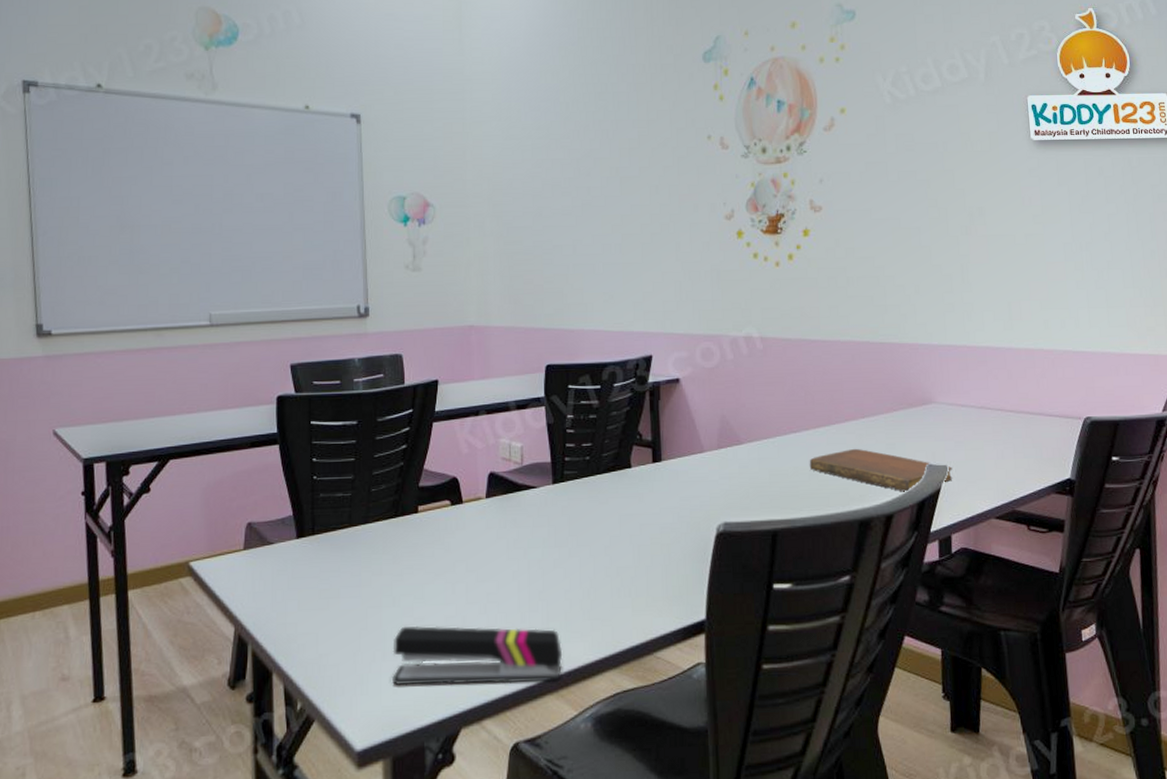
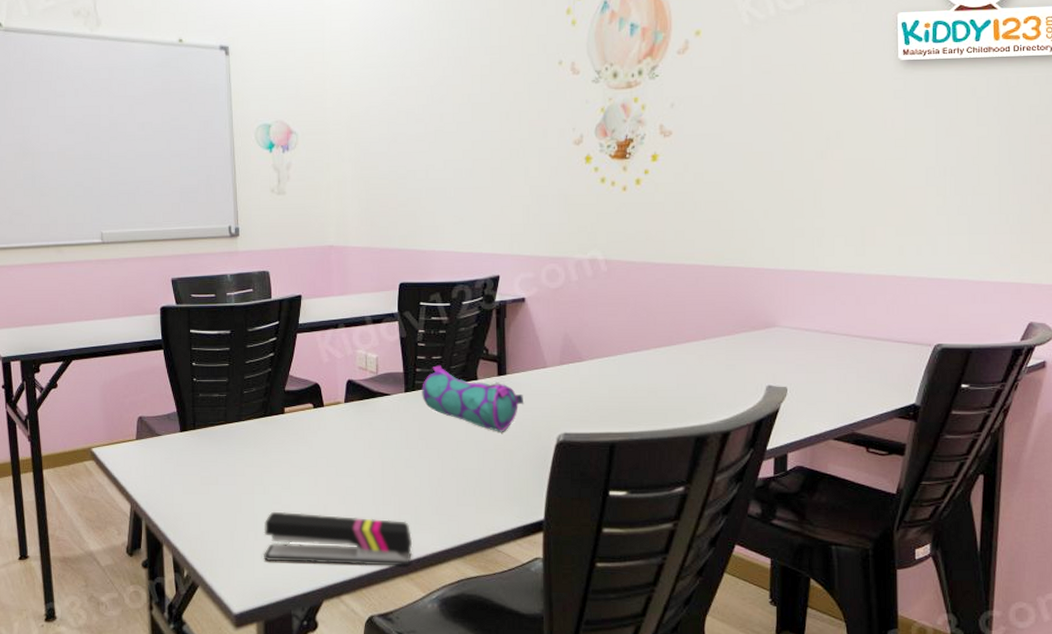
pencil case: none [571,453,682,524] -> present [422,365,524,432]
notebook: present [809,448,952,493] -> none [648,368,792,412]

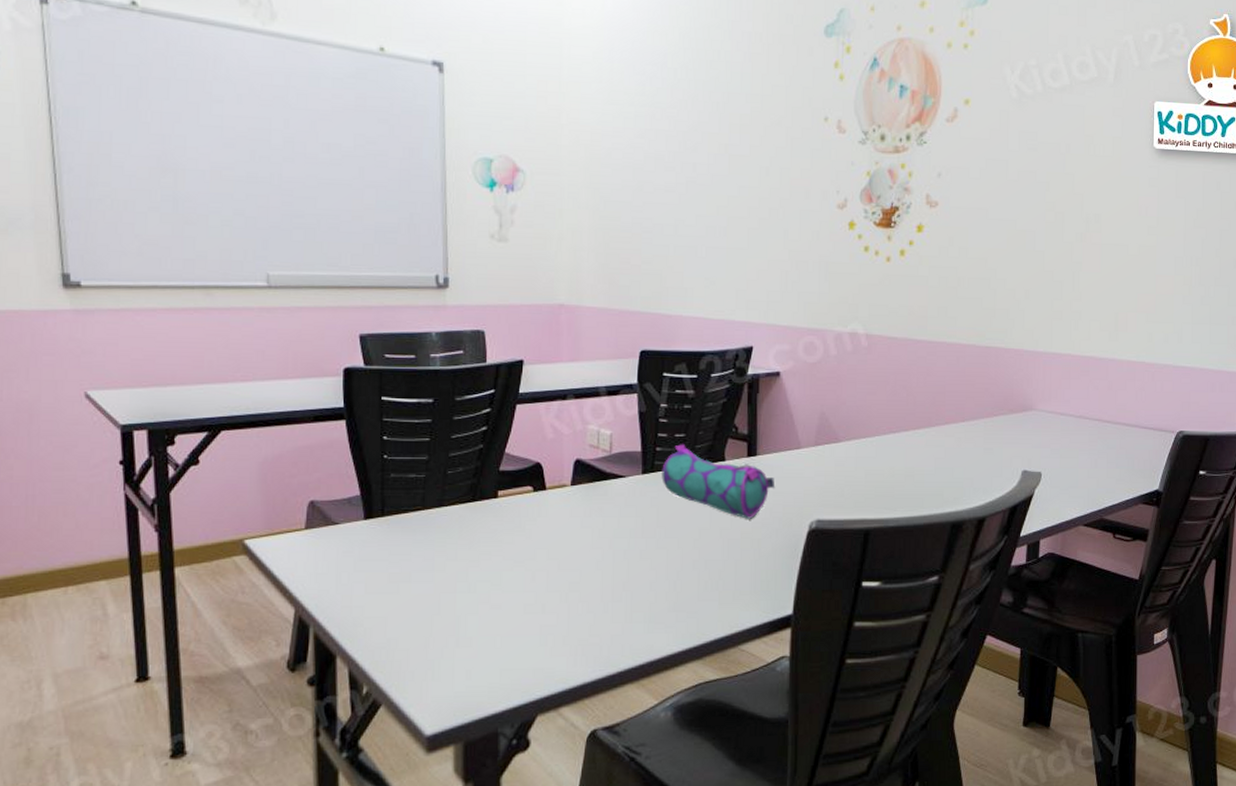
stapler: present [263,511,413,566] -> none [464,612,646,672]

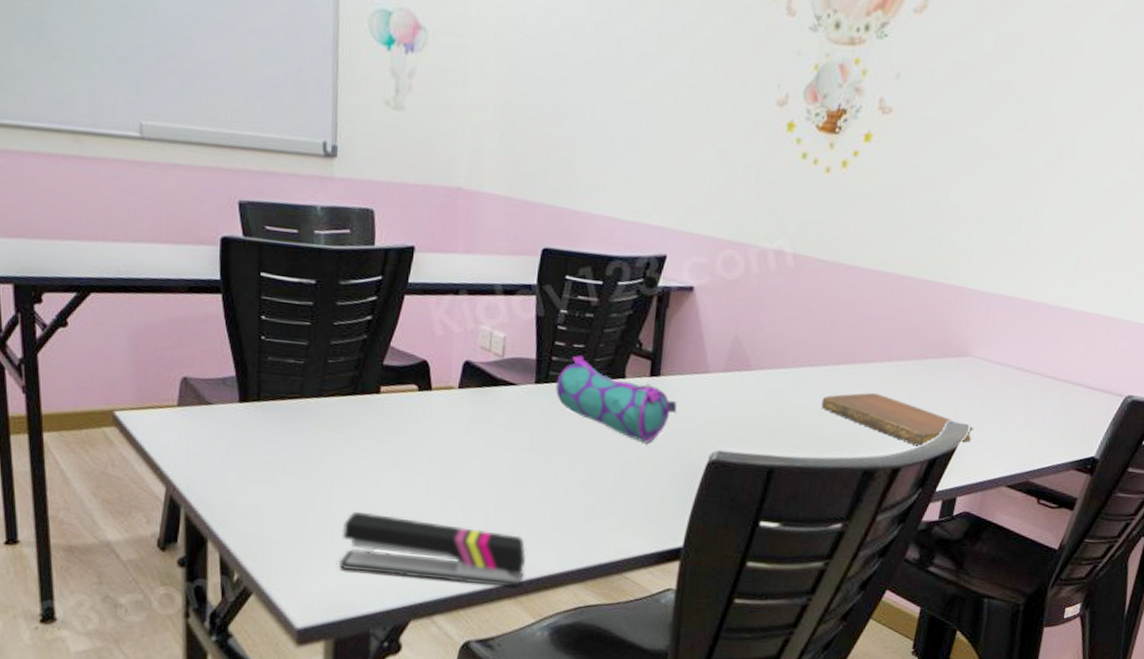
stapler: none [464,612,646,672] -> present [338,511,527,588]
notebook: none [906,451,1046,498] -> present [821,392,974,448]

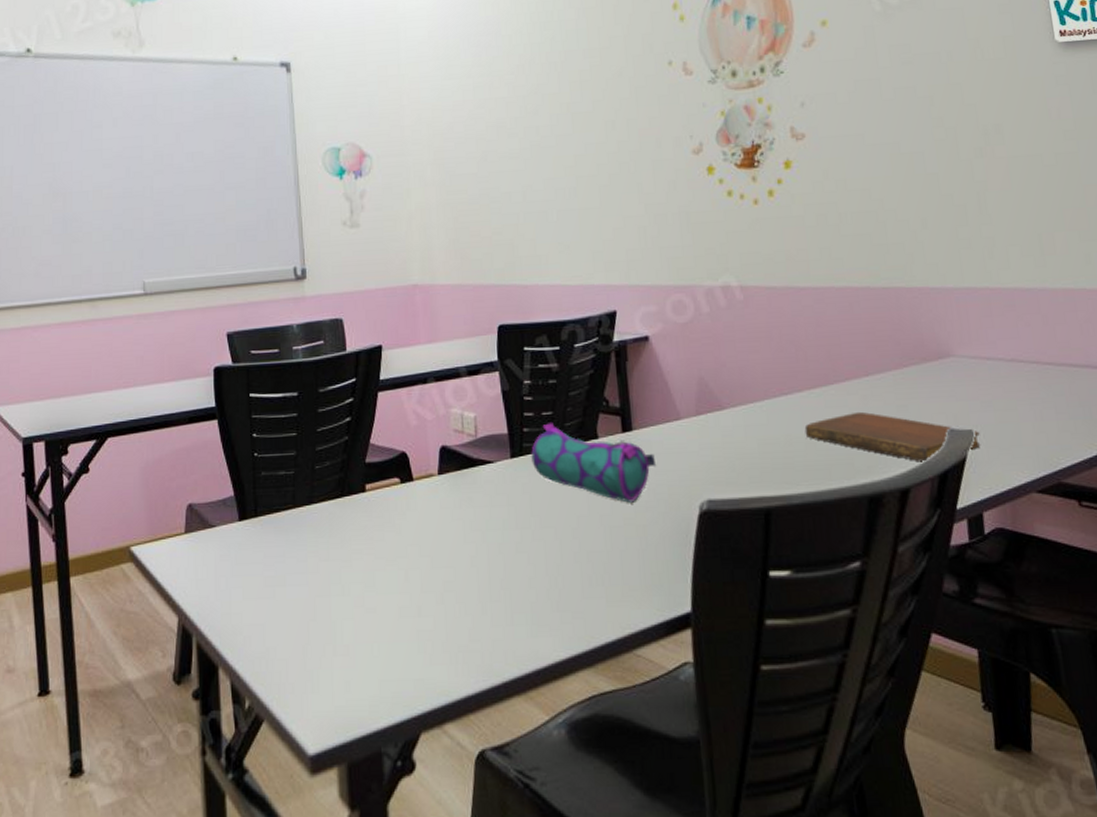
stapler: present [338,511,527,588] -> none [343,616,530,684]

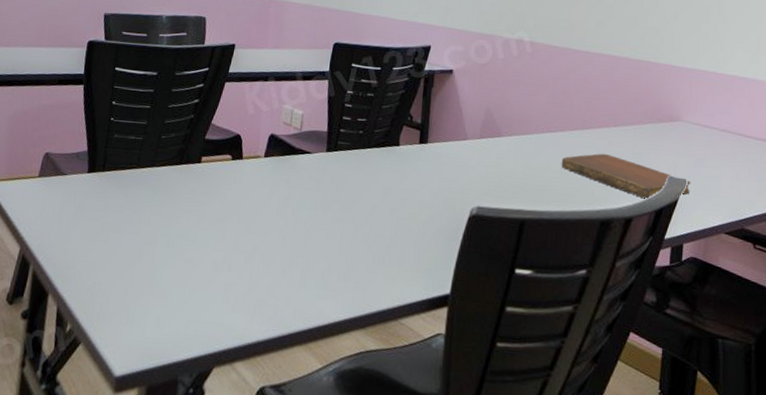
pencil case: present [531,423,657,503] -> none [343,128,442,201]

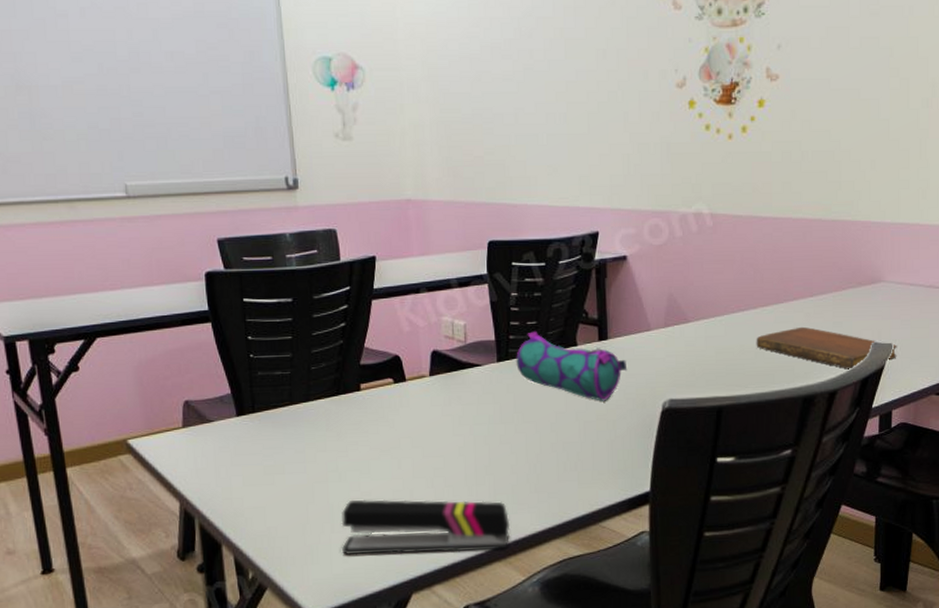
stapler: none [155,265,316,335] -> present [341,499,510,556]
pencil case: none [343,128,442,201] -> present [516,331,628,401]

